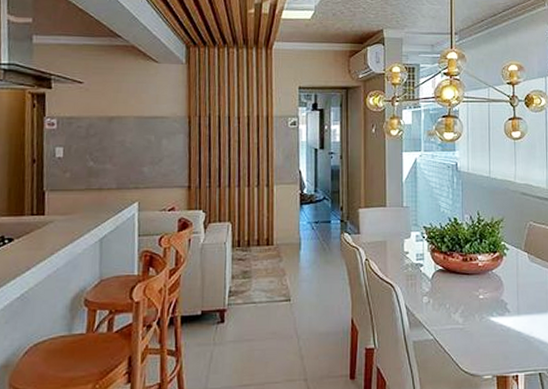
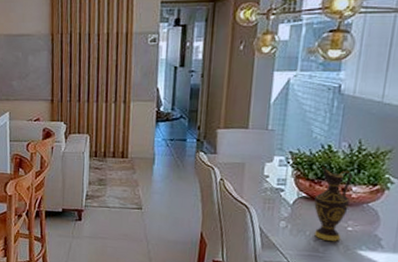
pitcher: none [450,239,477,311] -> present [314,167,353,241]

